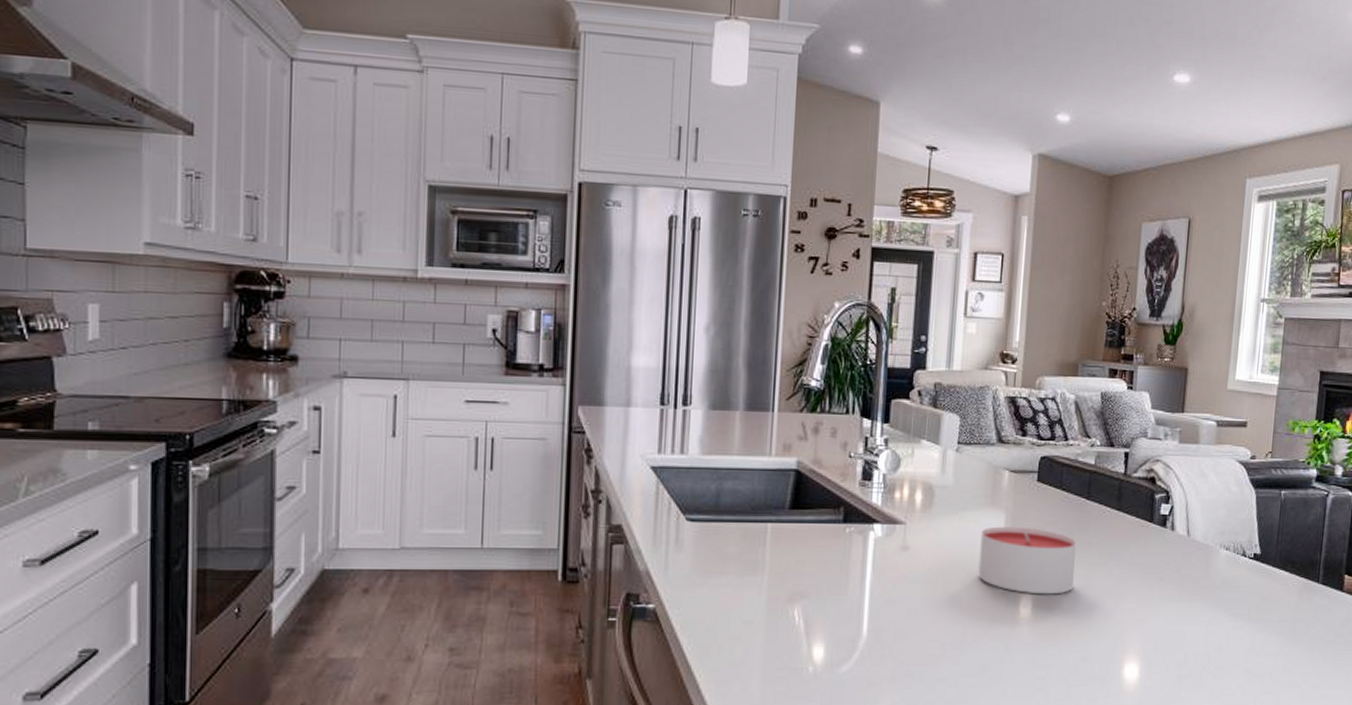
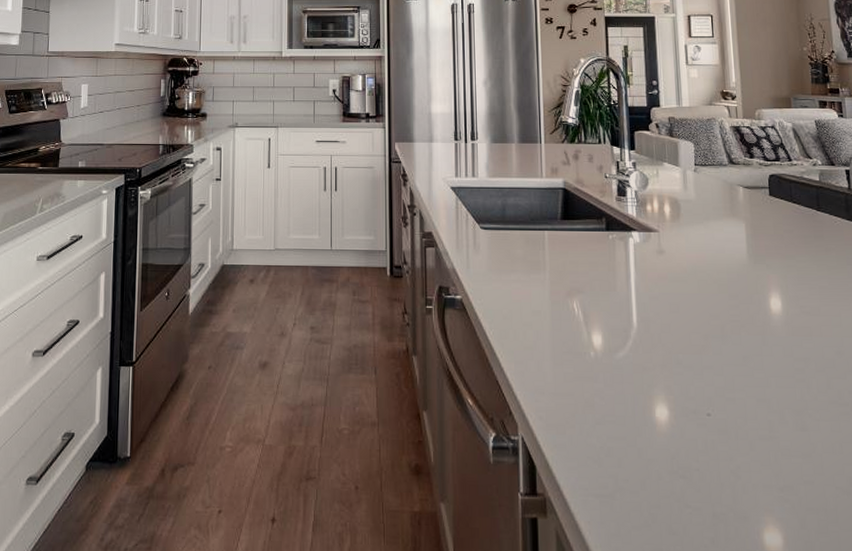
candle: present [978,526,1076,595] -> none [725,234,817,294]

